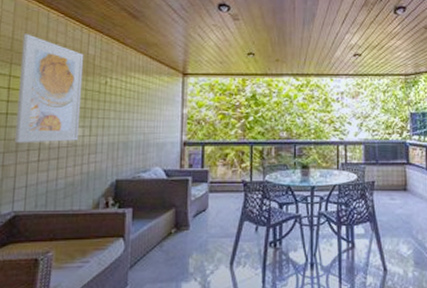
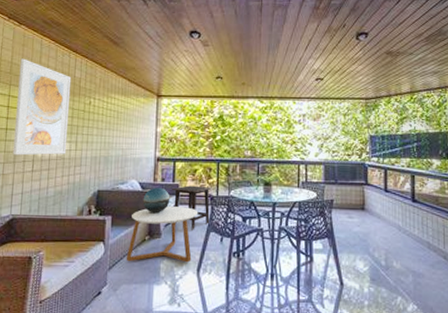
coffee table: none [149,195,231,259] -> present [126,206,199,263]
decorative globe: none [168,174,199,204] -> present [142,187,170,214]
side table: none [201,171,245,220] -> present [172,185,212,230]

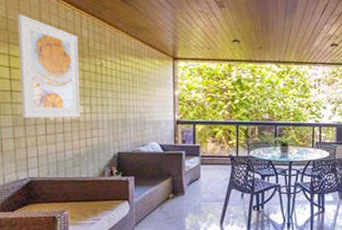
coffee table: present [126,206,199,263] -> none [151,167,220,218]
decorative globe: present [142,187,170,214] -> none [164,149,192,174]
side table: present [172,185,212,230] -> none [193,147,232,188]

